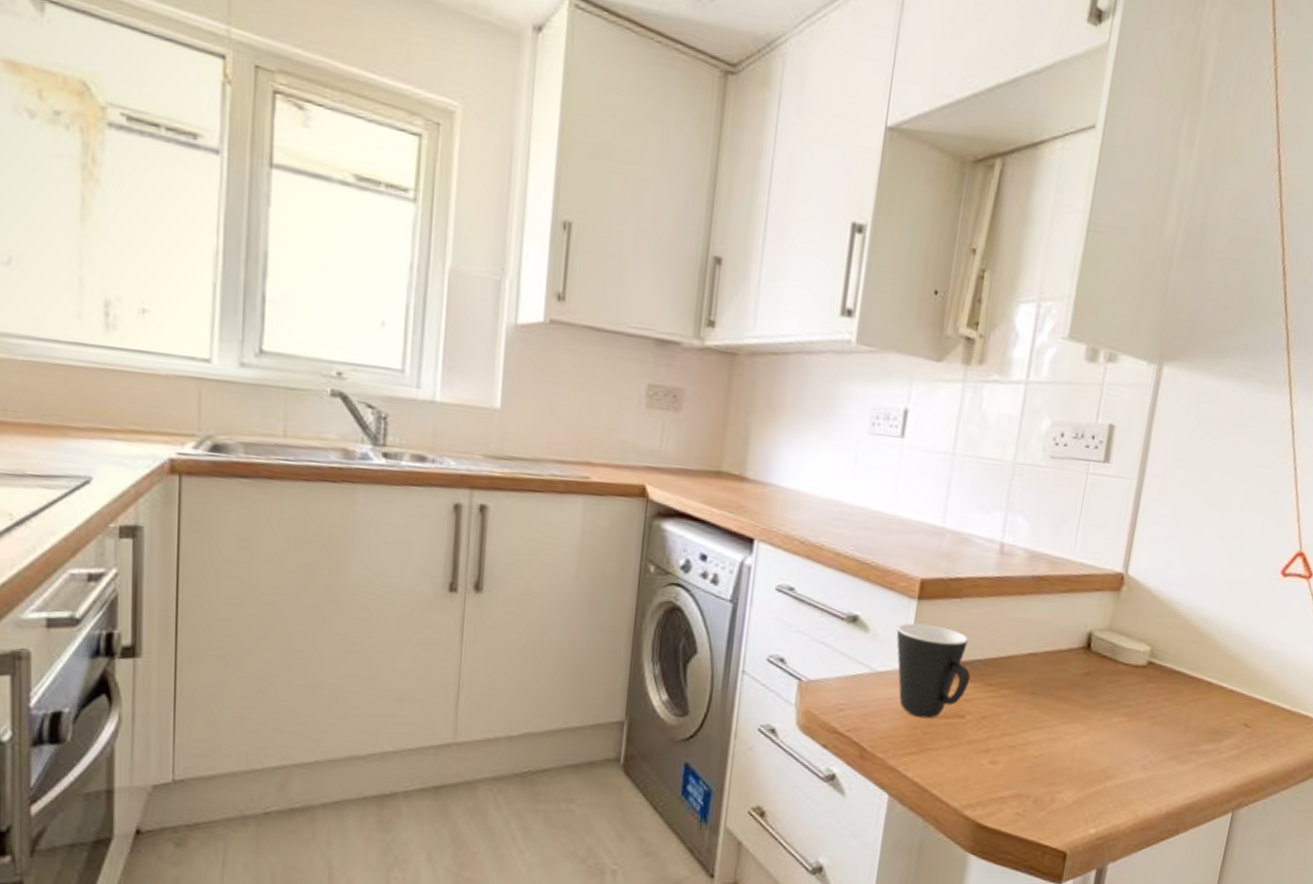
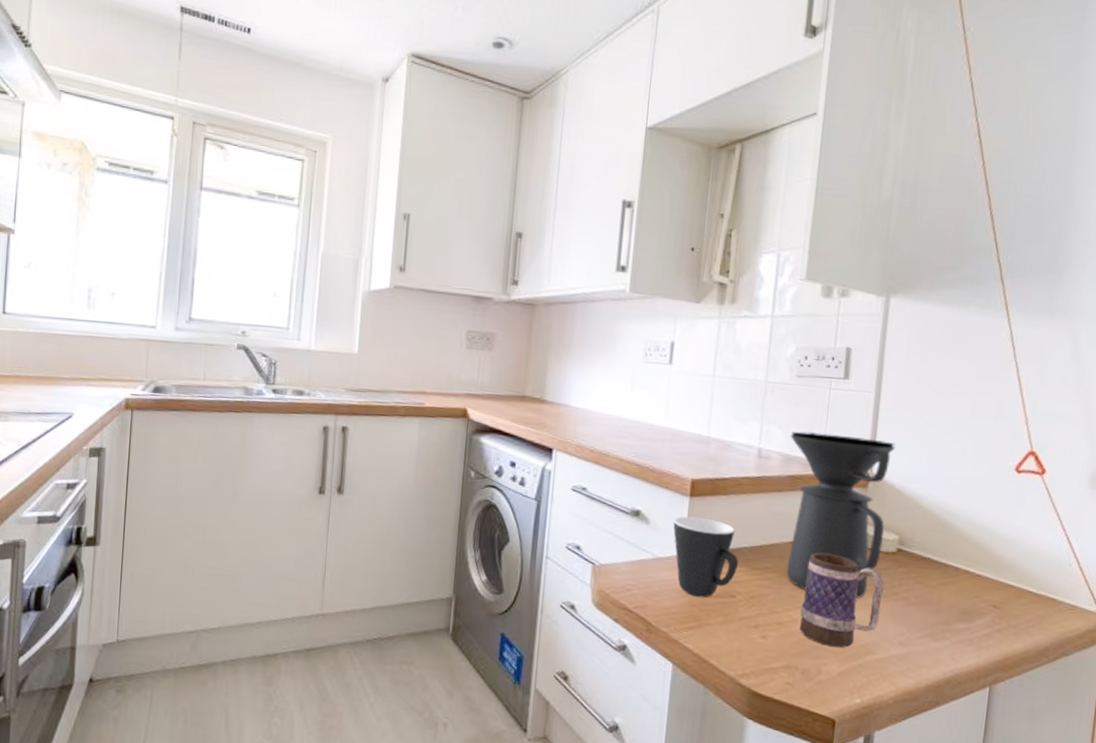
coffee maker: none [1023,523,1156,718] -> present [786,431,896,598]
mug: none [1034,666,1131,774] -> present [800,553,884,648]

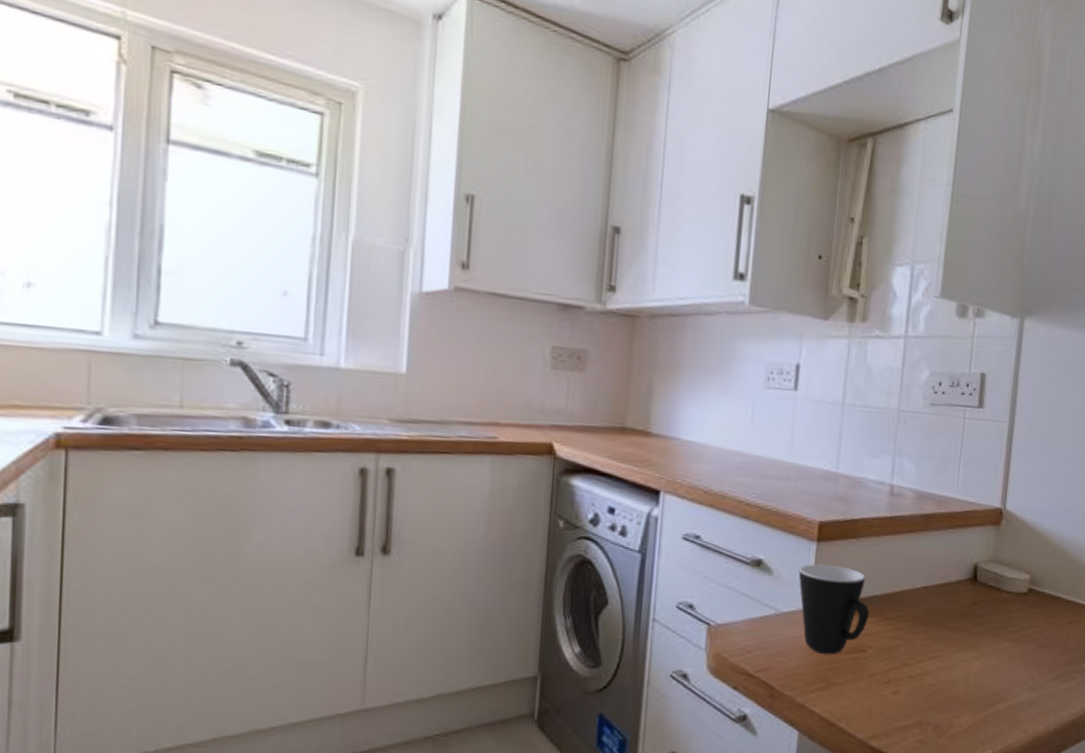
coffee maker: present [786,431,896,598] -> none [919,465,1029,644]
mug: present [800,553,884,648] -> none [932,598,1016,698]

